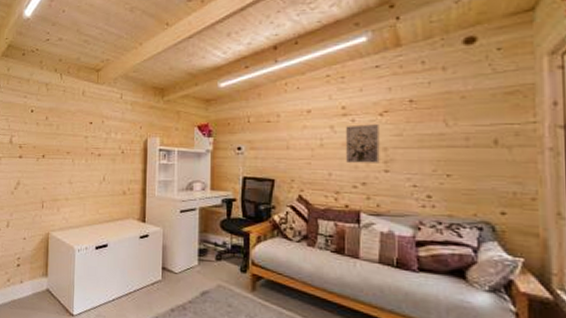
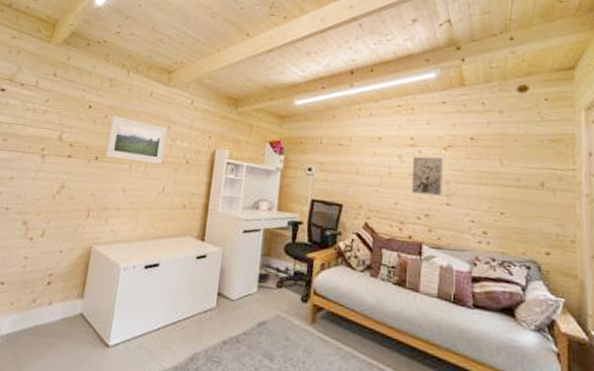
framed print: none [50,116,102,157] -> present [105,115,168,165]

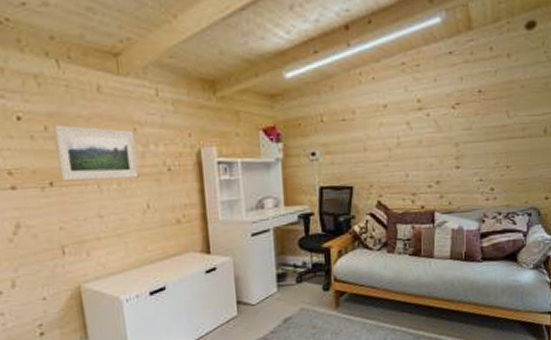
wall art: present [412,156,443,196] -> none [422,118,452,161]

